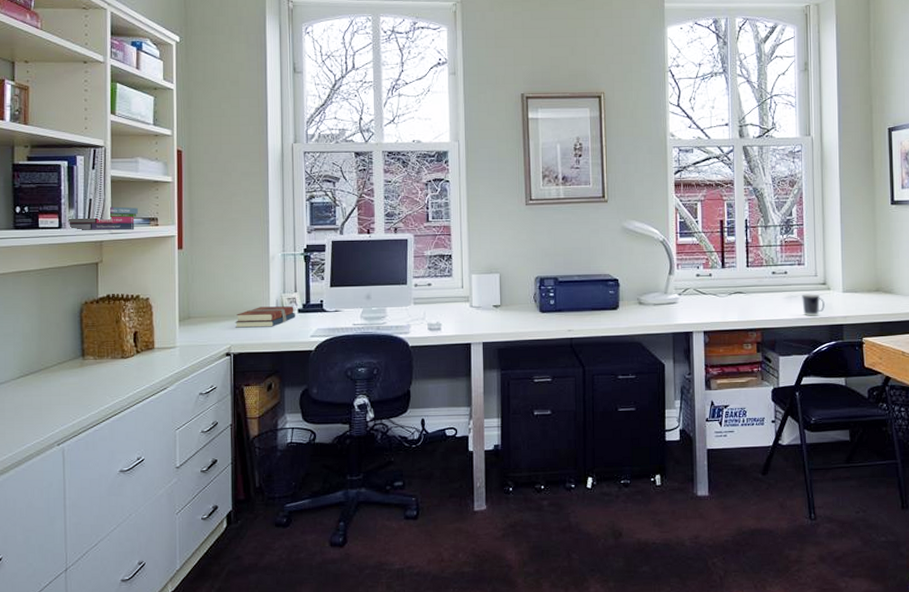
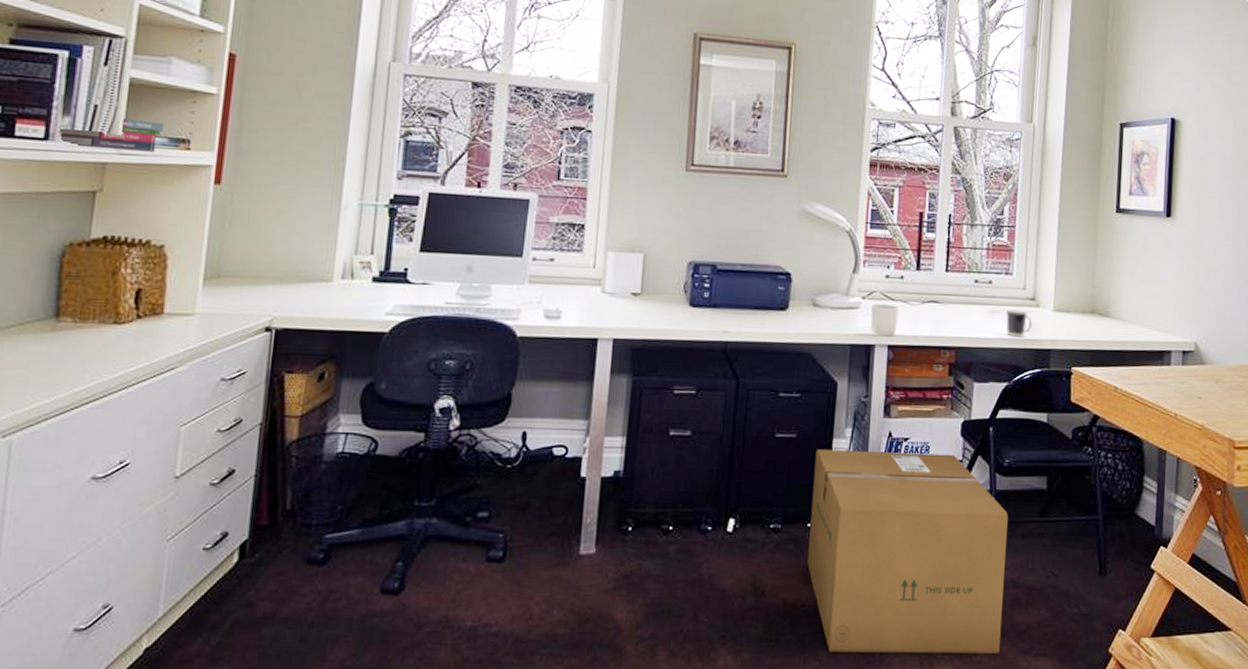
books: present [234,306,295,328] -> none [281,270,368,298]
box: none [652,416,820,580] -> present [807,450,1008,655]
mug: none [687,297,710,324] -> present [870,303,899,336]

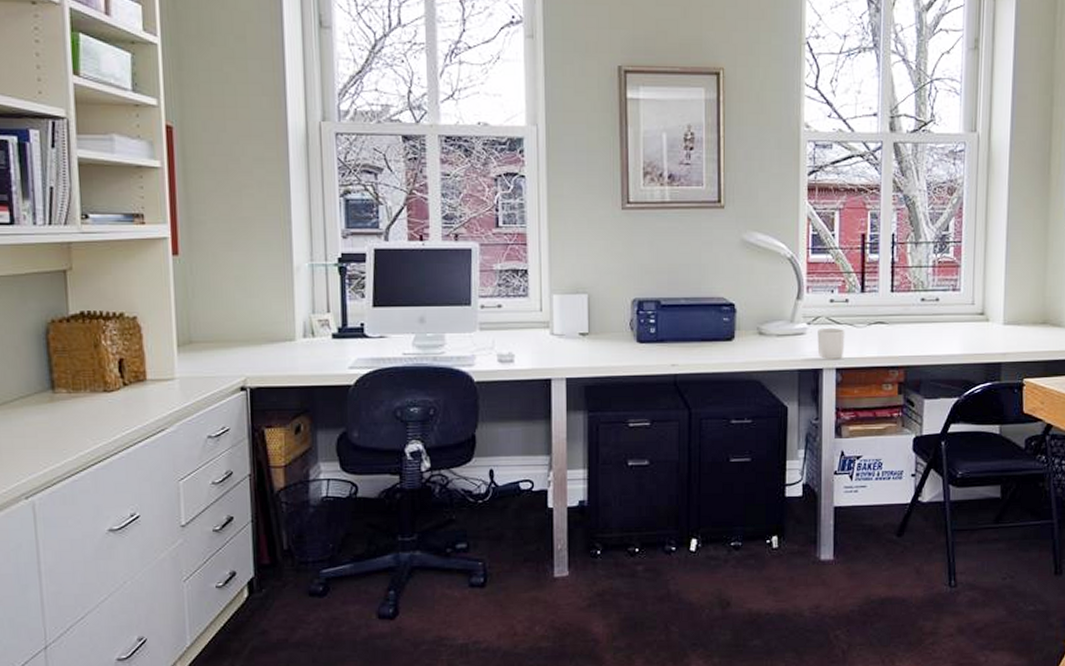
books: present [58,118,164,153] -> none [22,198,117,229]
box: present [807,450,1008,655] -> none [769,469,962,654]
mug: present [1006,309,1032,337] -> none [954,325,981,352]

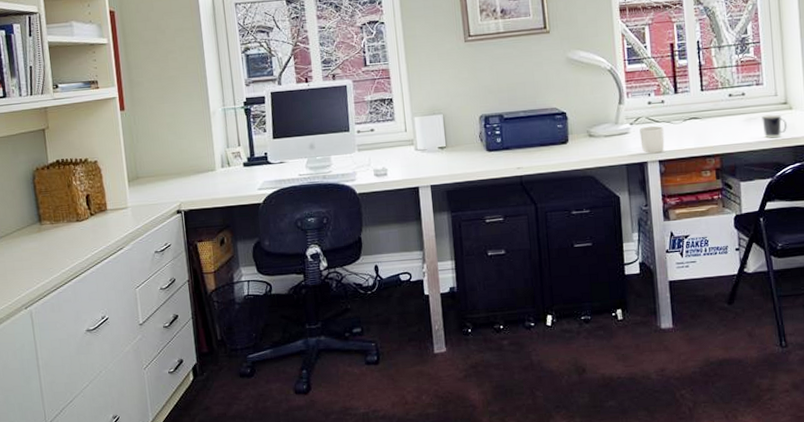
mug: none [954,325,981,352] -> present [762,114,787,138]

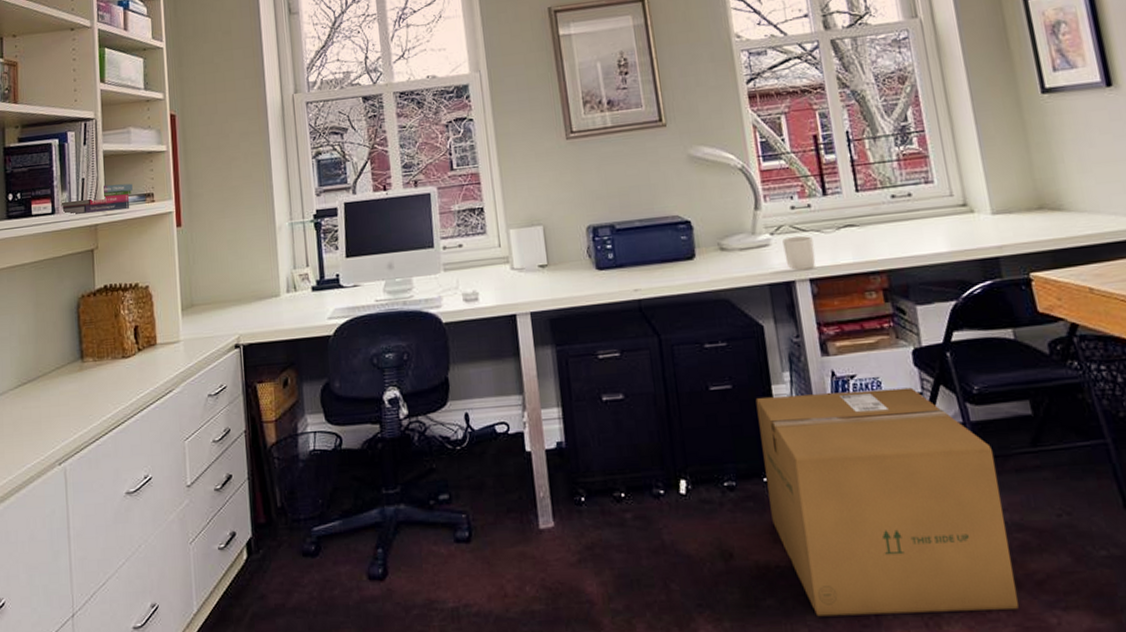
books: none [11,71,78,100] -> present [61,183,133,216]
box: none [610,244,794,413] -> present [755,387,1019,617]
mug: present [762,114,787,138] -> none [936,219,970,250]

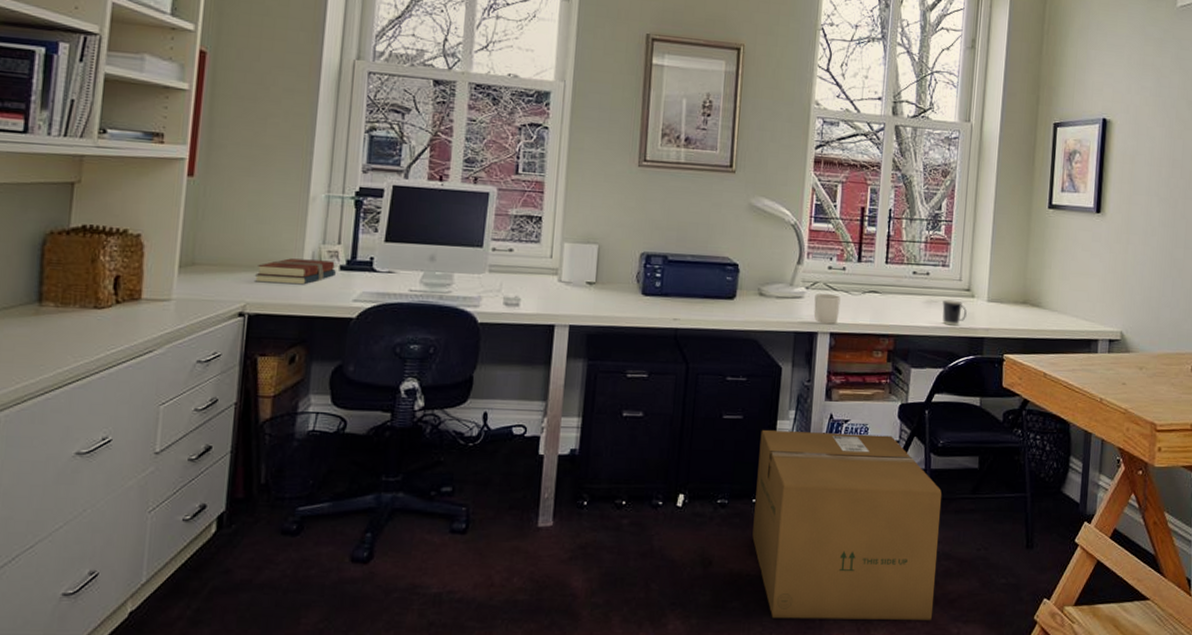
books: present [61,183,133,216] -> none [37,112,138,146]
books: none [242,284,309,314] -> present [253,258,336,285]
mug: none [936,219,970,250] -> present [942,299,967,326]

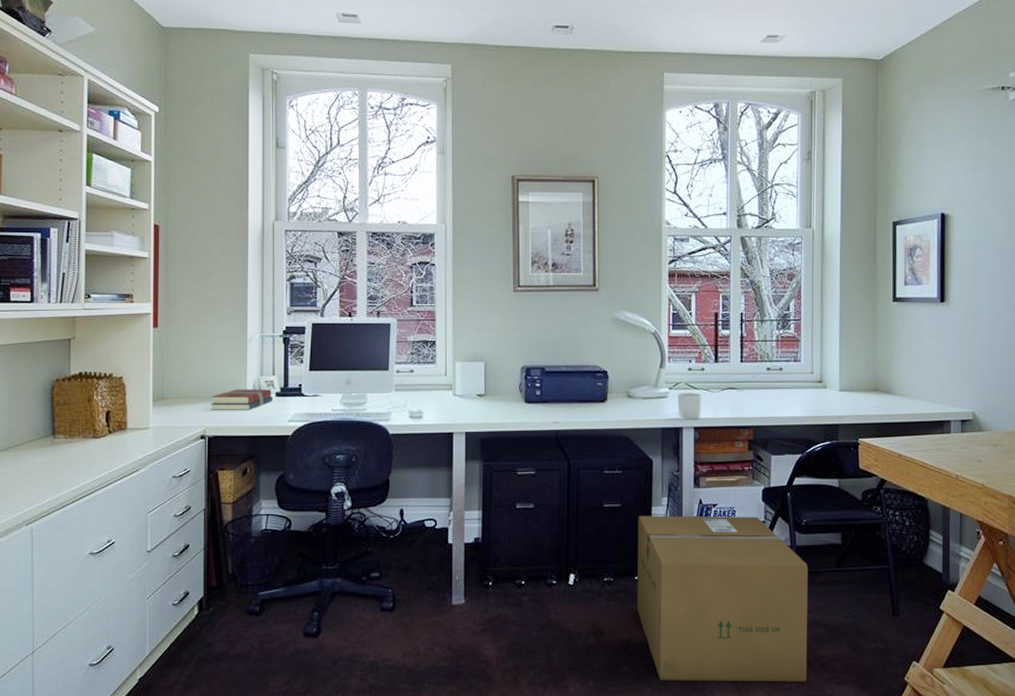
mug: present [942,299,967,326] -> none [797,391,820,415]

